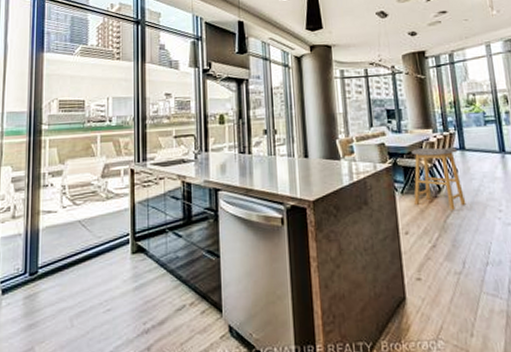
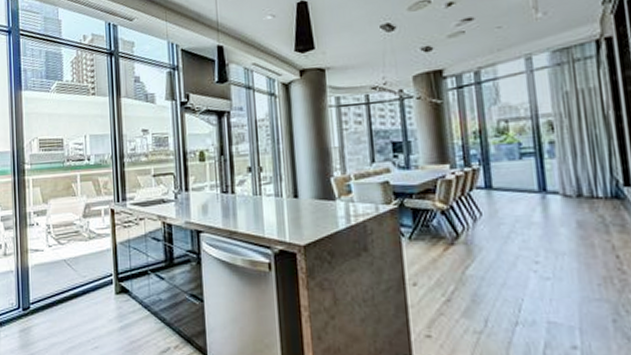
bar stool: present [410,147,466,210] -> none [421,186,492,260]

